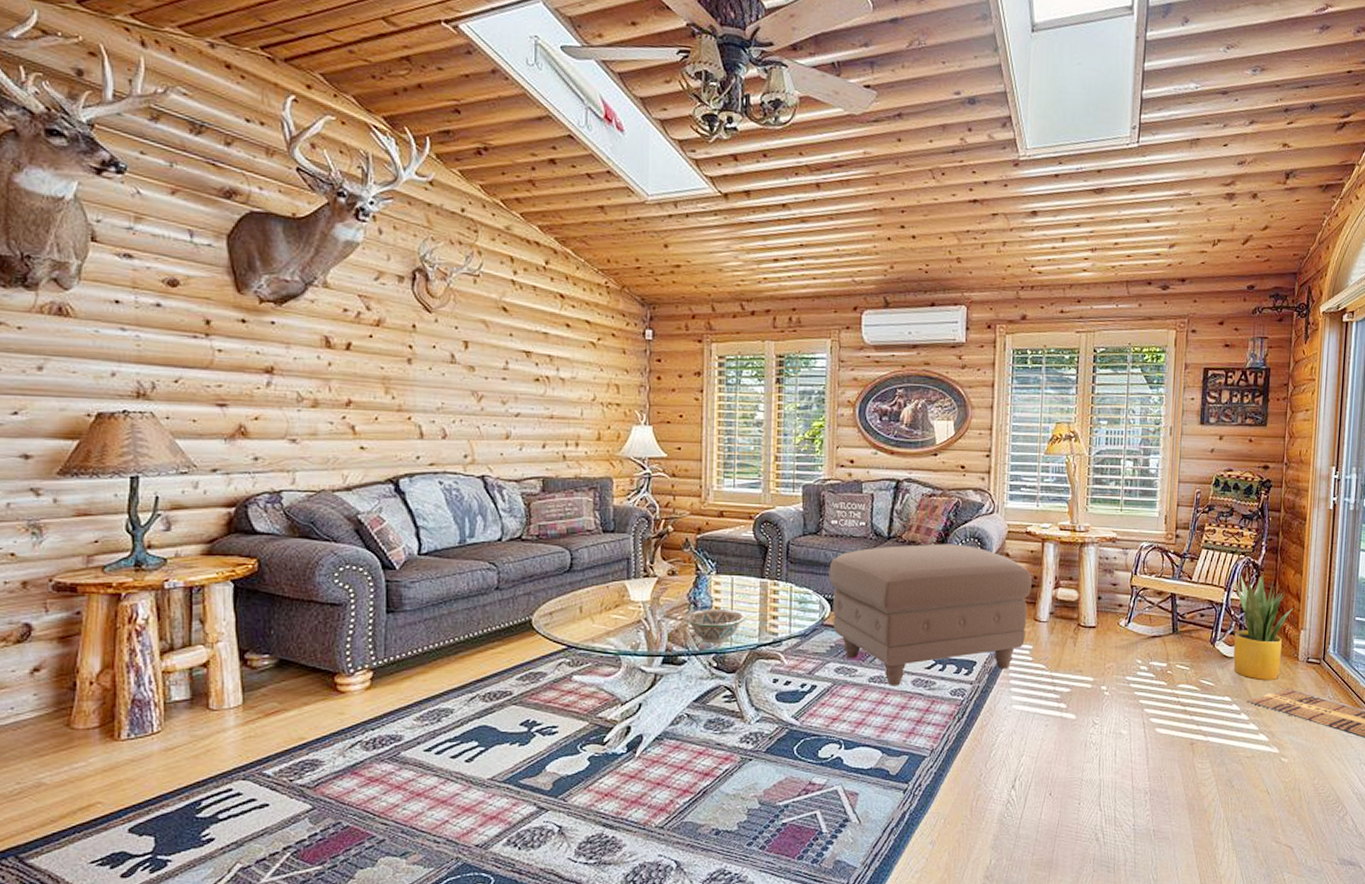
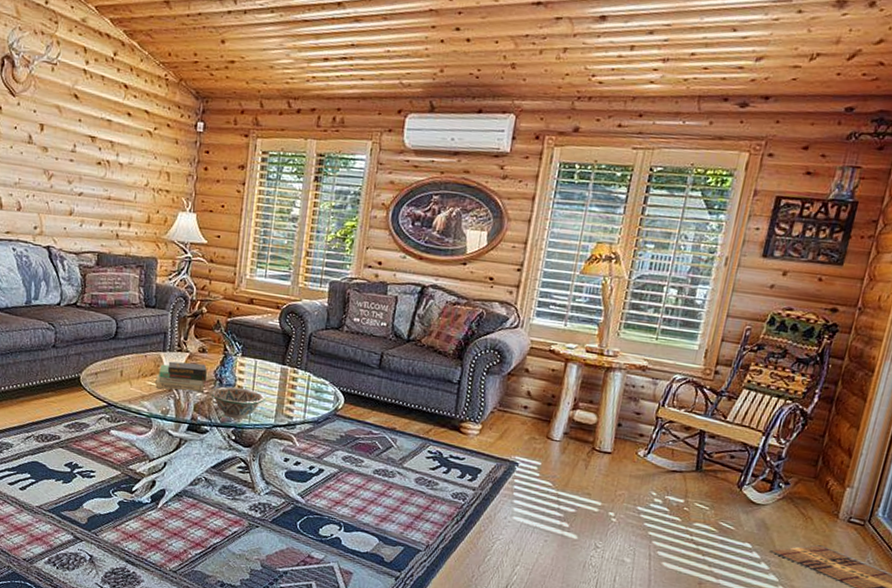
books: none [621,588,680,621] -> present [155,361,208,391]
ottoman: present [828,543,1032,686] -> none [344,348,550,482]
planter: present [1233,574,1293,681] -> none [760,422,842,535]

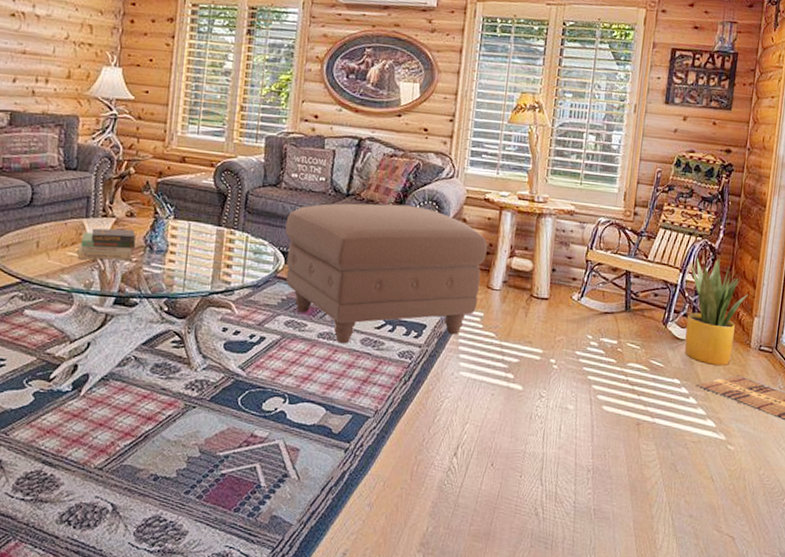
decorative bowl: present [209,386,266,420] -> none [139,253,201,289]
ottoman: none [344,348,550,482] -> present [285,203,487,344]
planter: none [760,422,842,535] -> present [684,258,748,367]

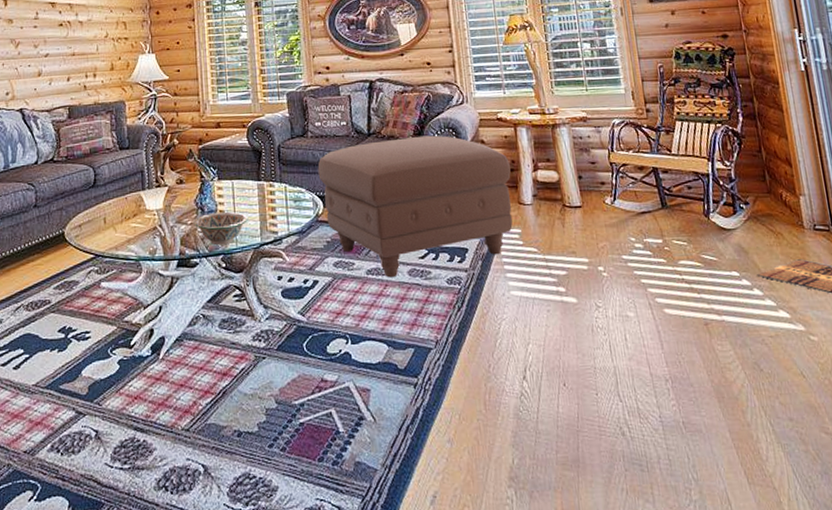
books: present [77,228,136,260] -> none [139,195,189,229]
decorative bowl: none [139,253,201,289] -> present [193,211,249,246]
planter: present [684,258,748,367] -> none [716,141,787,253]

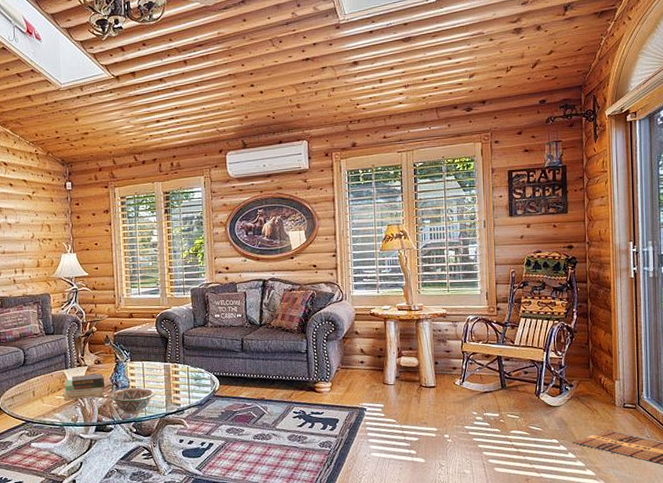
books: none [139,195,189,229] -> present [63,373,105,400]
ottoman: present [317,135,513,278] -> none [216,326,379,442]

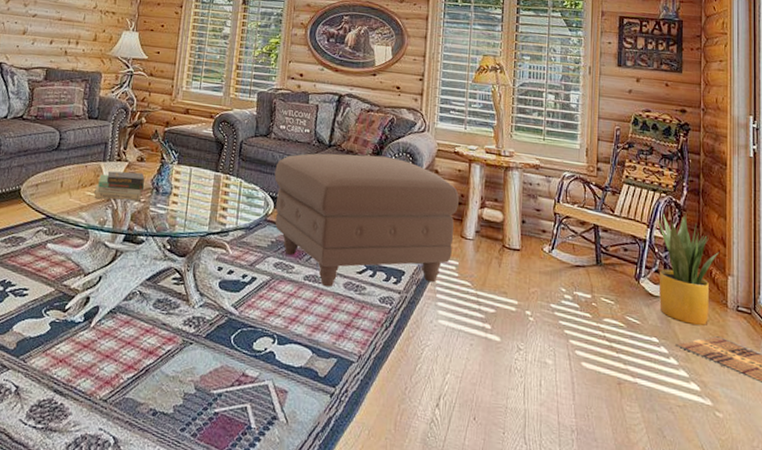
decorative bowl: present [109,387,156,415] -> none [146,195,201,228]
ottoman: none [216,326,379,442] -> present [274,153,459,287]
planter: none [552,335,607,425] -> present [657,214,719,326]

